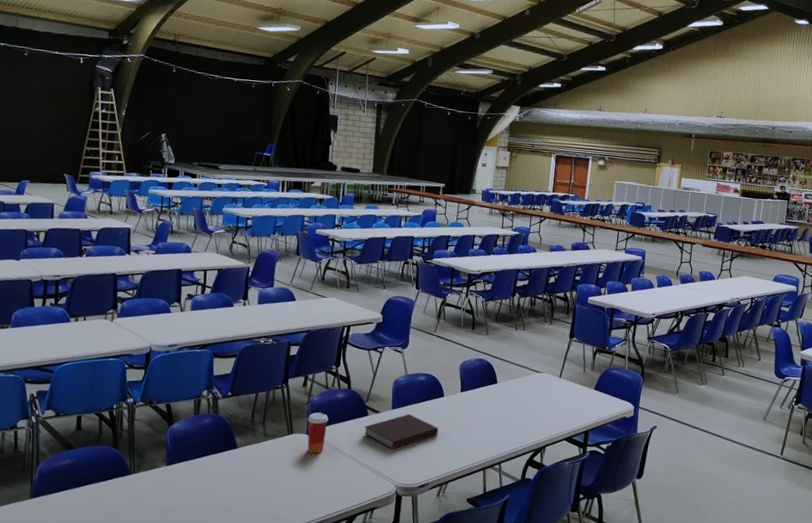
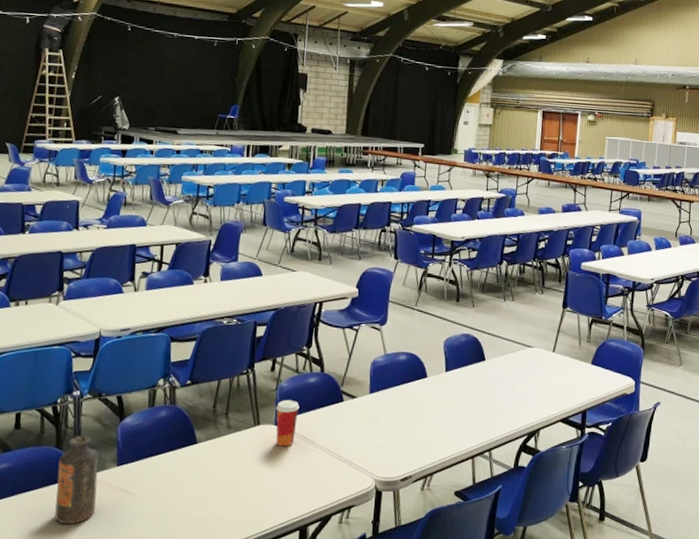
bottle: none [112,437,150,515] -> present [54,435,99,525]
notebook: present [364,413,439,449] -> none [339,397,422,438]

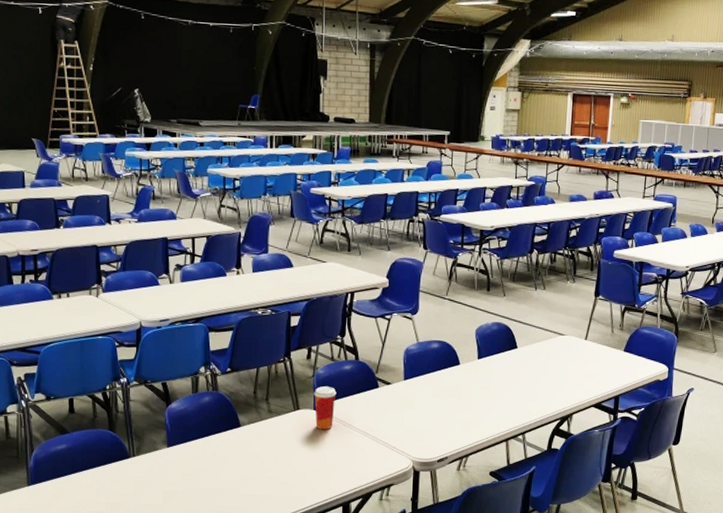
bottle: present [54,435,99,525] -> none [113,419,151,500]

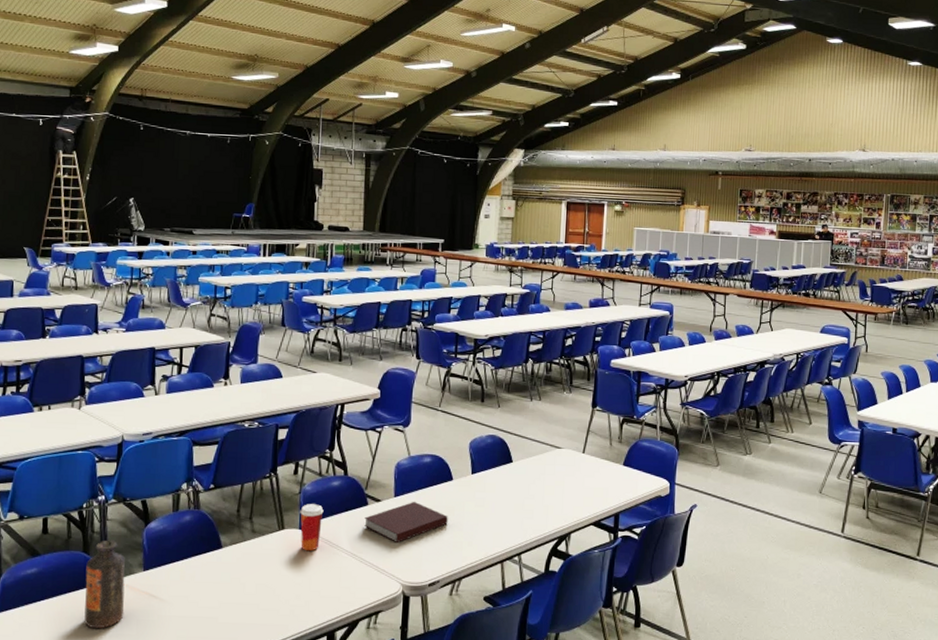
bottle: none [113,419,151,500] -> present [84,540,125,629]
notebook: none [375,384,456,422] -> present [364,501,448,543]

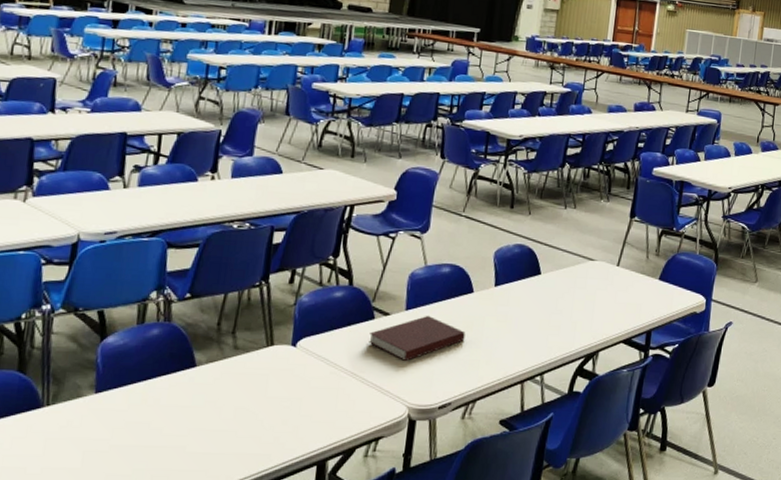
bottle: present [84,540,125,629] -> none [14,357,72,462]
paper cup: present [300,504,324,552] -> none [292,317,322,371]

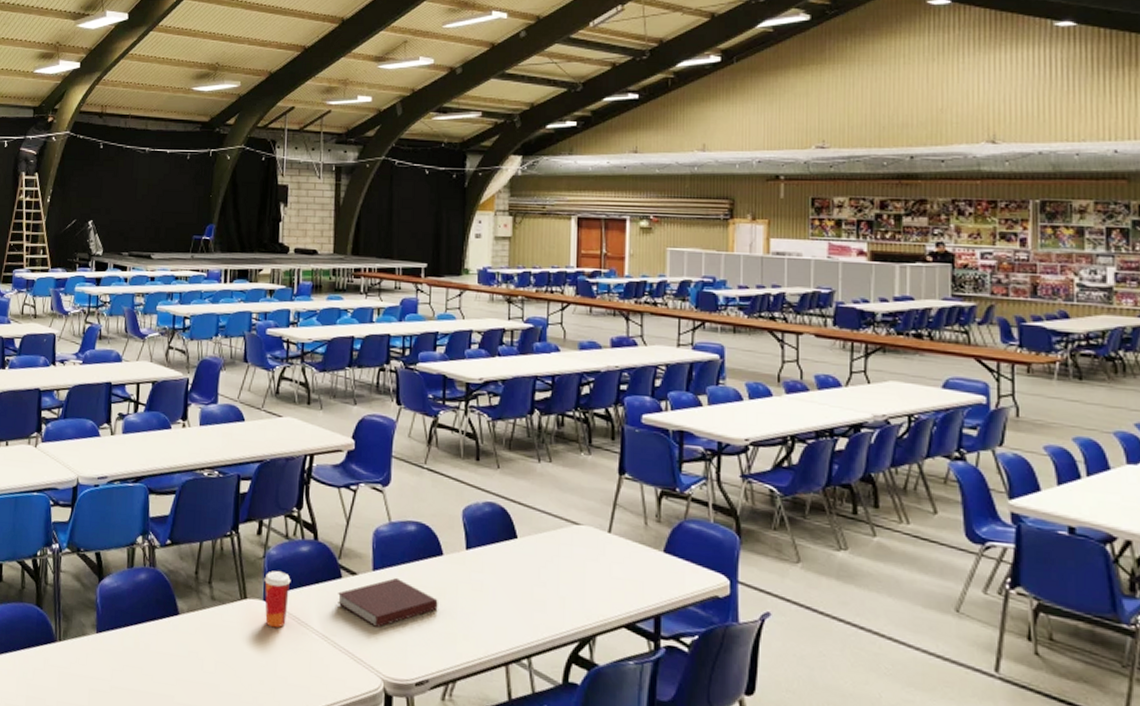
paper cup: none [292,317,322,371] -> present [264,571,291,628]

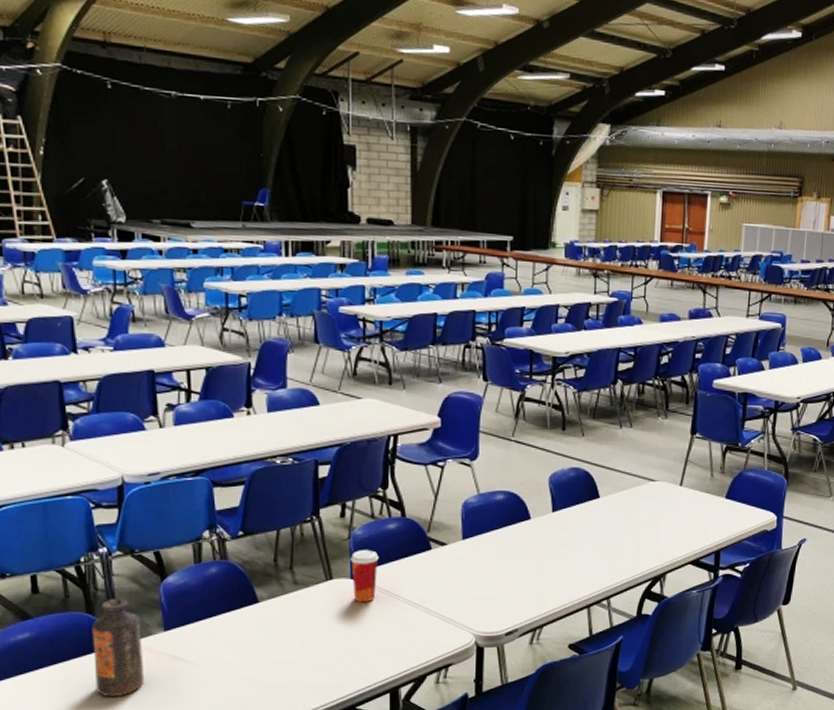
bottle: none [36,594,78,695] -> present [92,598,145,697]
notebook: present [338,577,438,628] -> none [428,543,526,590]

